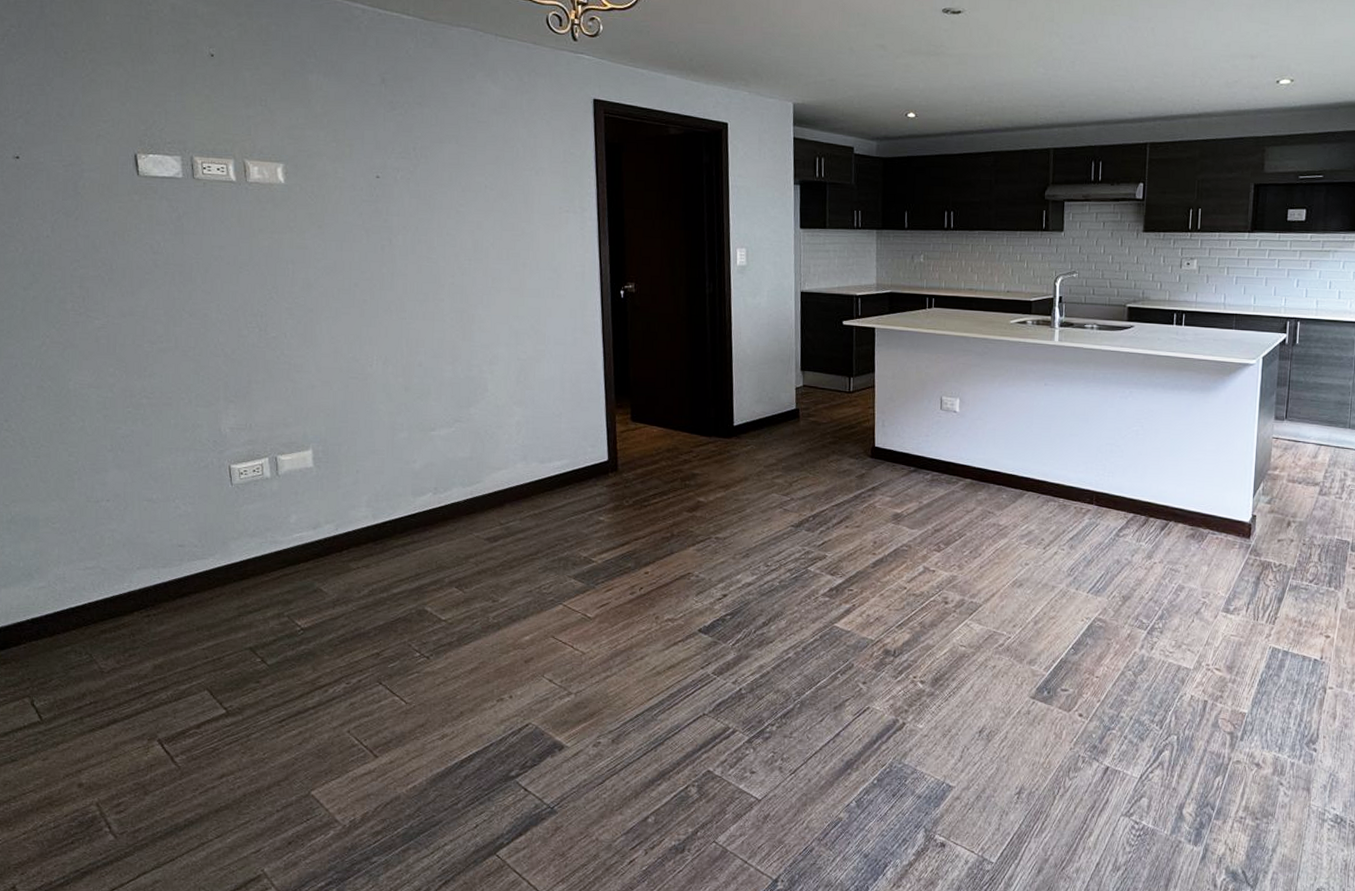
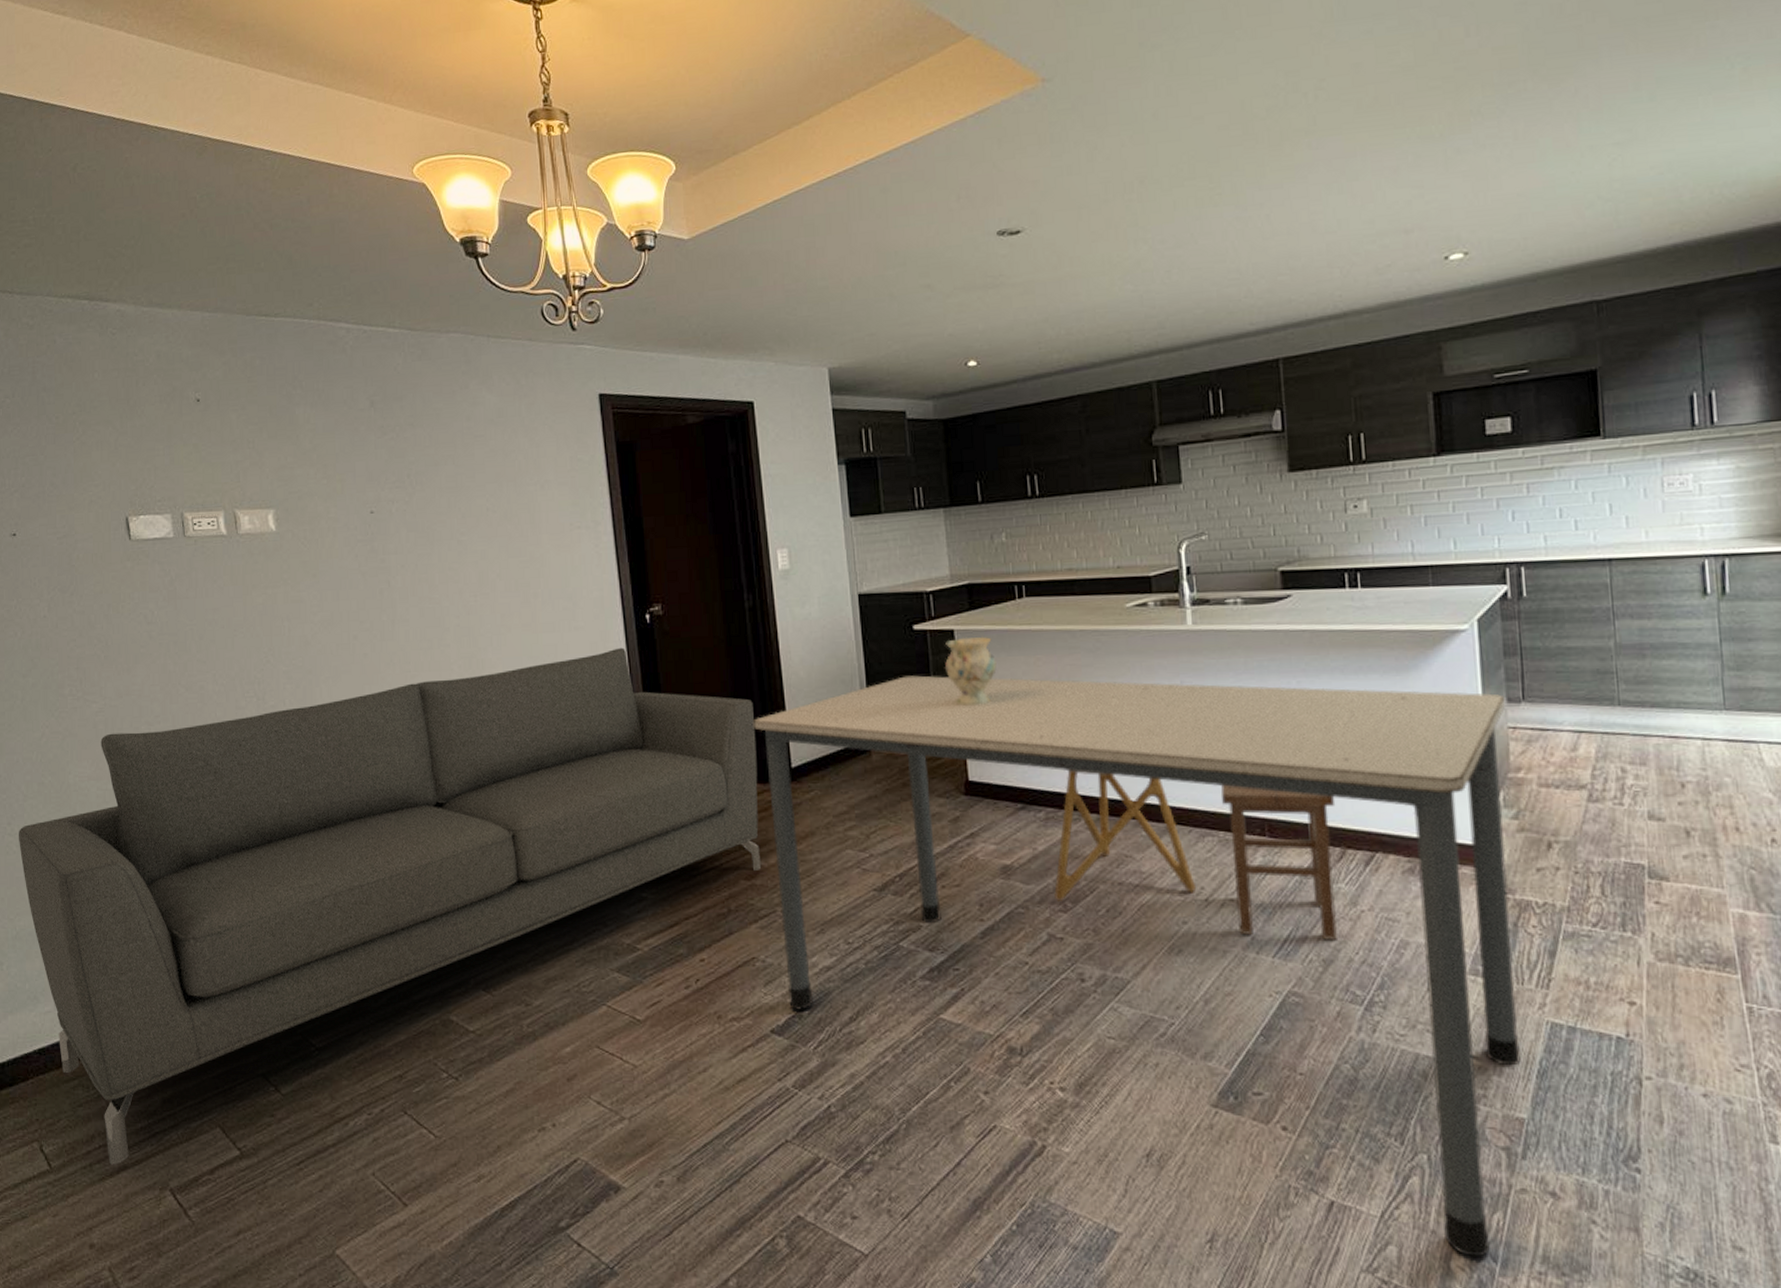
sofa: none [16,316,706,719] -> present [19,647,761,1165]
dining table: none [705,361,1273,807] -> present [754,675,1521,1257]
vase: none [865,334,906,389] -> present [945,636,997,706]
stool: none [932,443,1039,543] -> present [1054,769,1197,901]
stool: none [1064,465,1146,583] -> present [1220,785,1339,940]

